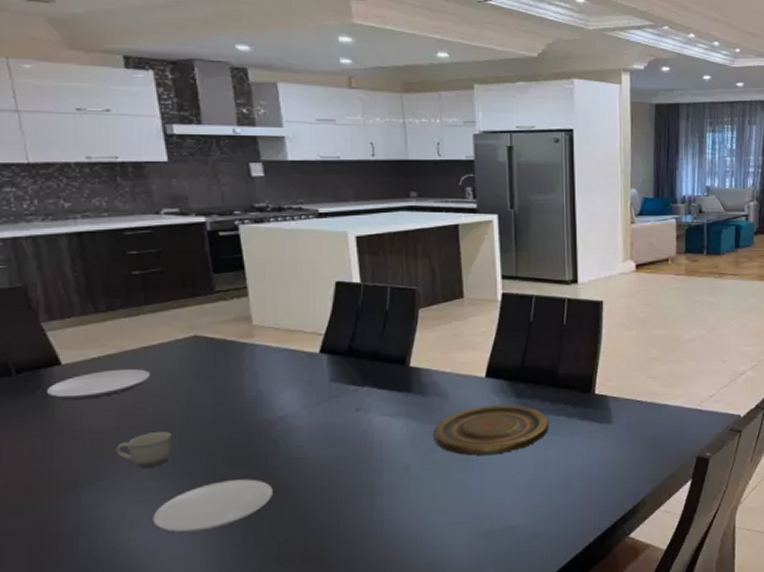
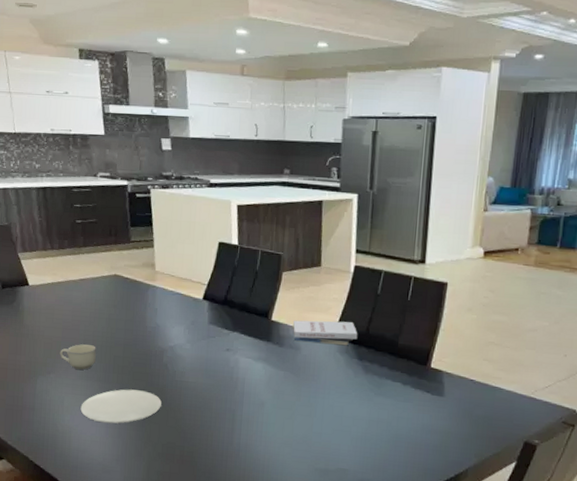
plate: present [47,368,151,401] -> none [20,293,85,314]
plate: present [433,404,548,456] -> none [285,362,385,406]
books: none [437,357,513,386] -> present [293,320,358,346]

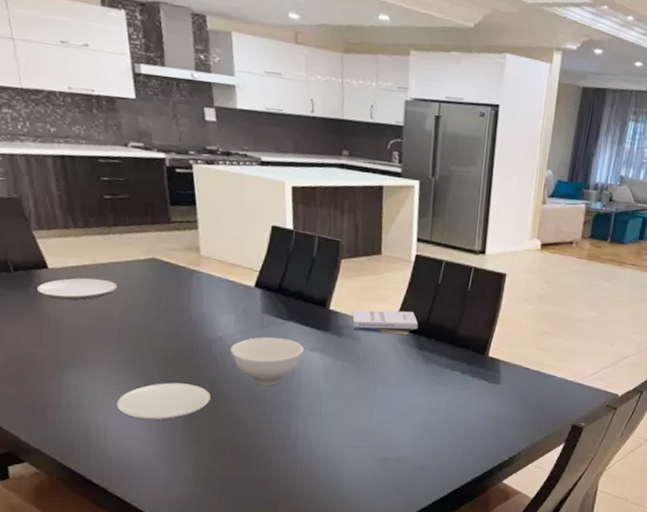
plate: none [20,293,85,314] -> present [37,278,118,301]
cup: present [59,344,96,370] -> none [89,334,133,363]
bowl: none [179,346,247,394] -> present [229,337,304,386]

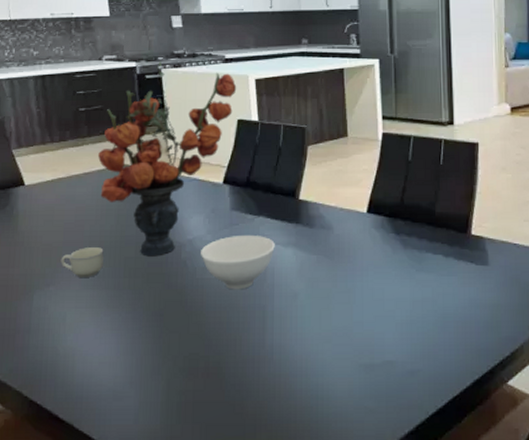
plate: present [37,278,118,301] -> none [13,191,90,216]
cup: none [89,334,133,363] -> present [60,247,104,277]
plate: present [116,382,210,420] -> none [86,295,181,339]
bouquet: none [126,155,273,349] -> present [98,61,237,257]
books: present [352,309,419,336] -> none [323,194,393,220]

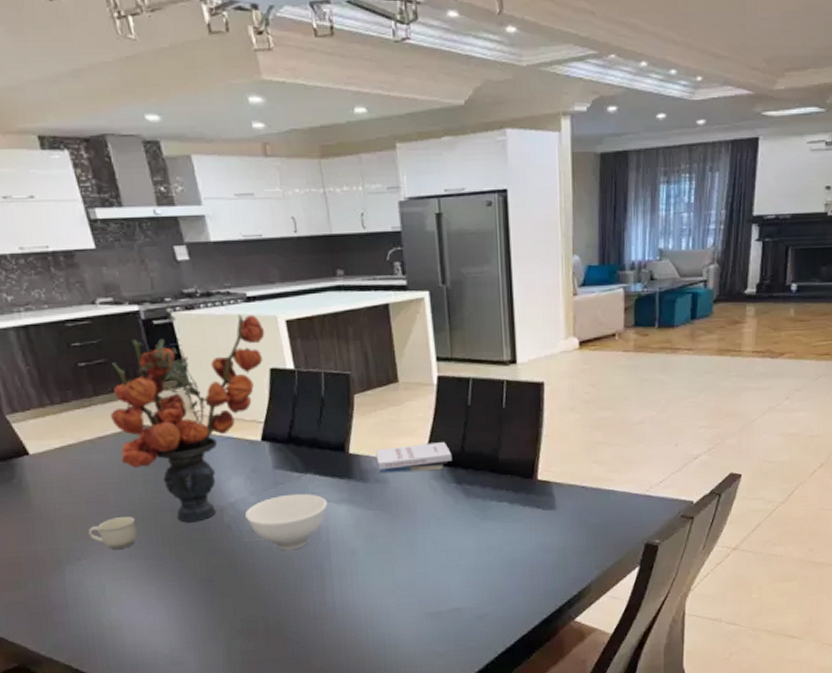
books: none [323,194,393,220] -> present [376,442,453,473]

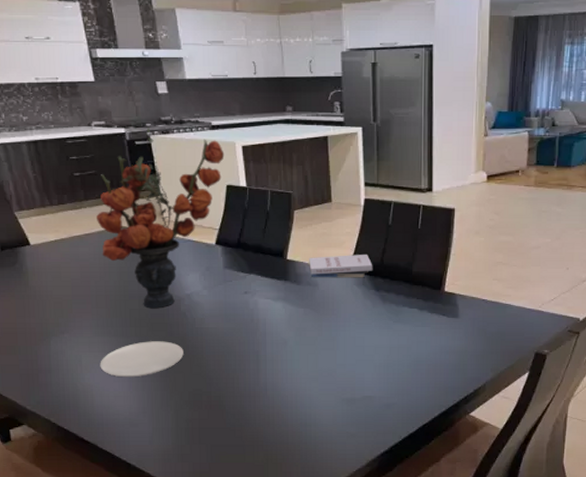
cup: present [88,517,138,549] -> none [71,301,111,326]
plate: none [128,560,232,608] -> present [100,341,184,378]
bowl: present [244,493,327,551] -> none [197,290,266,338]

